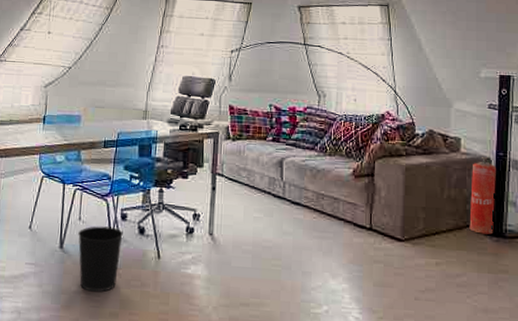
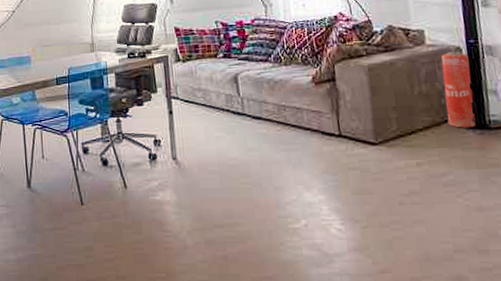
wastebasket: present [78,226,123,292] -> none [43,162,87,228]

